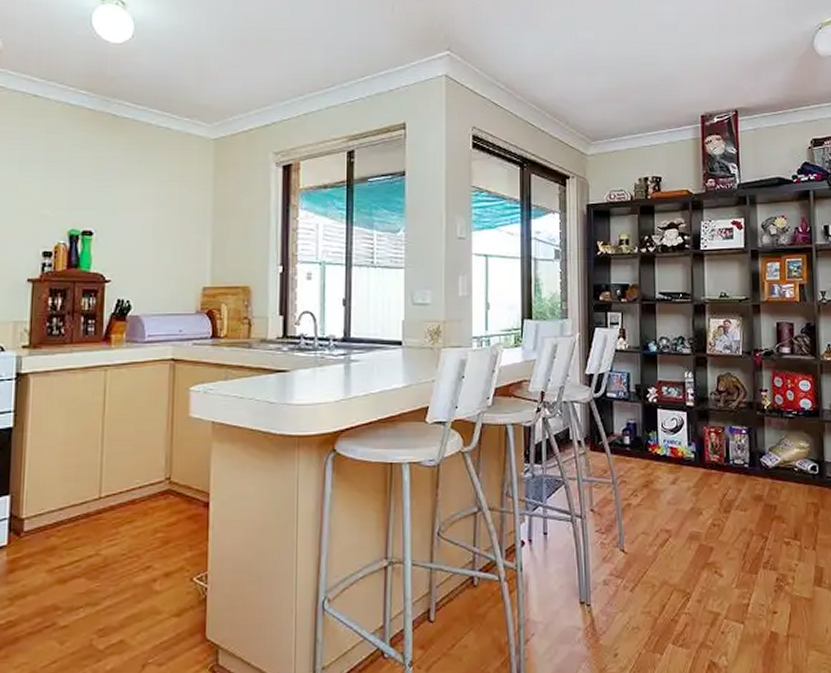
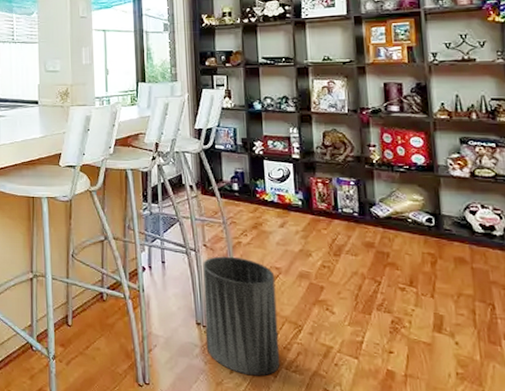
trash can: none [589,521,667,657] -> present [203,256,280,376]

